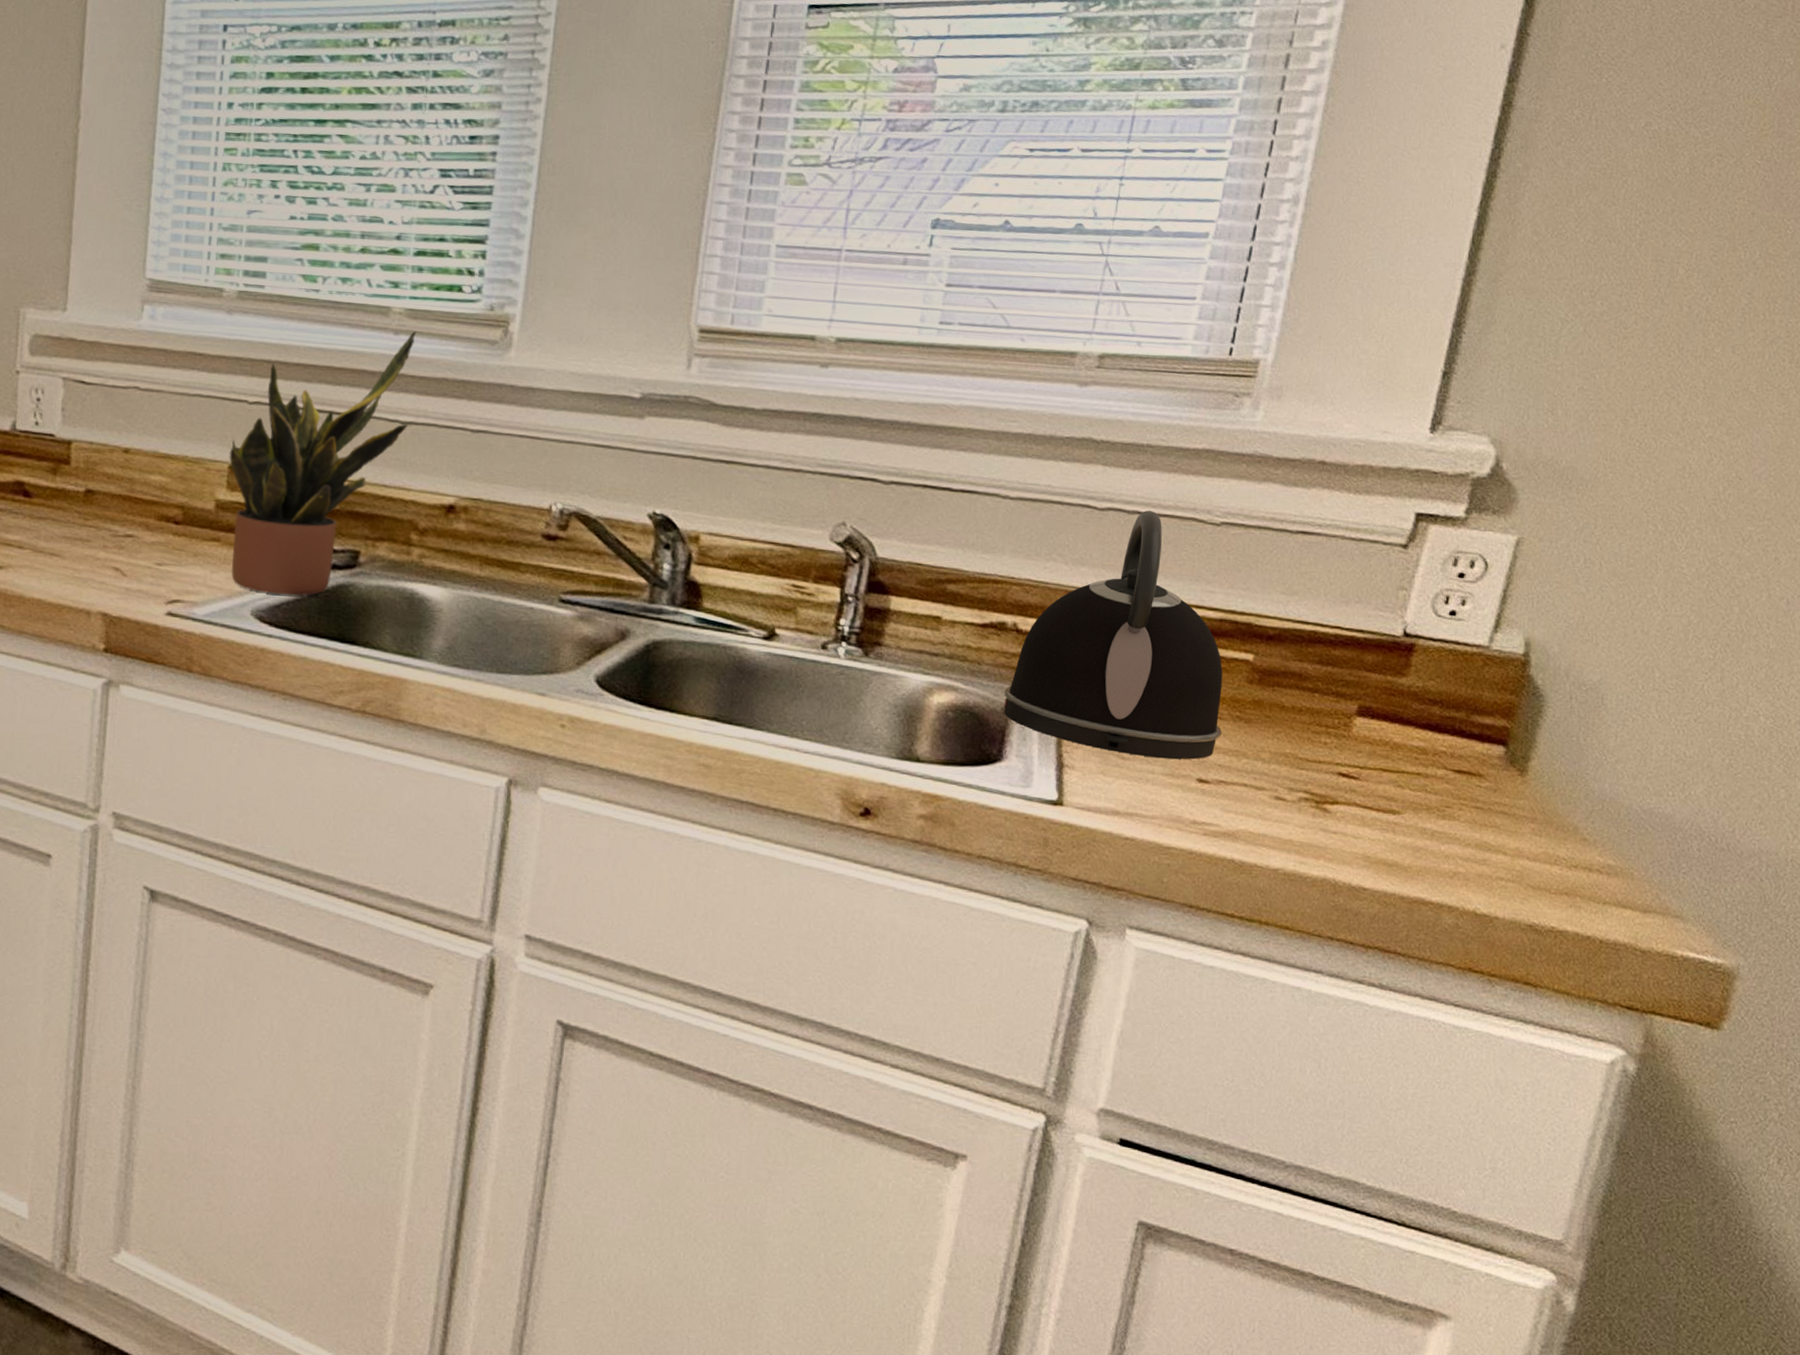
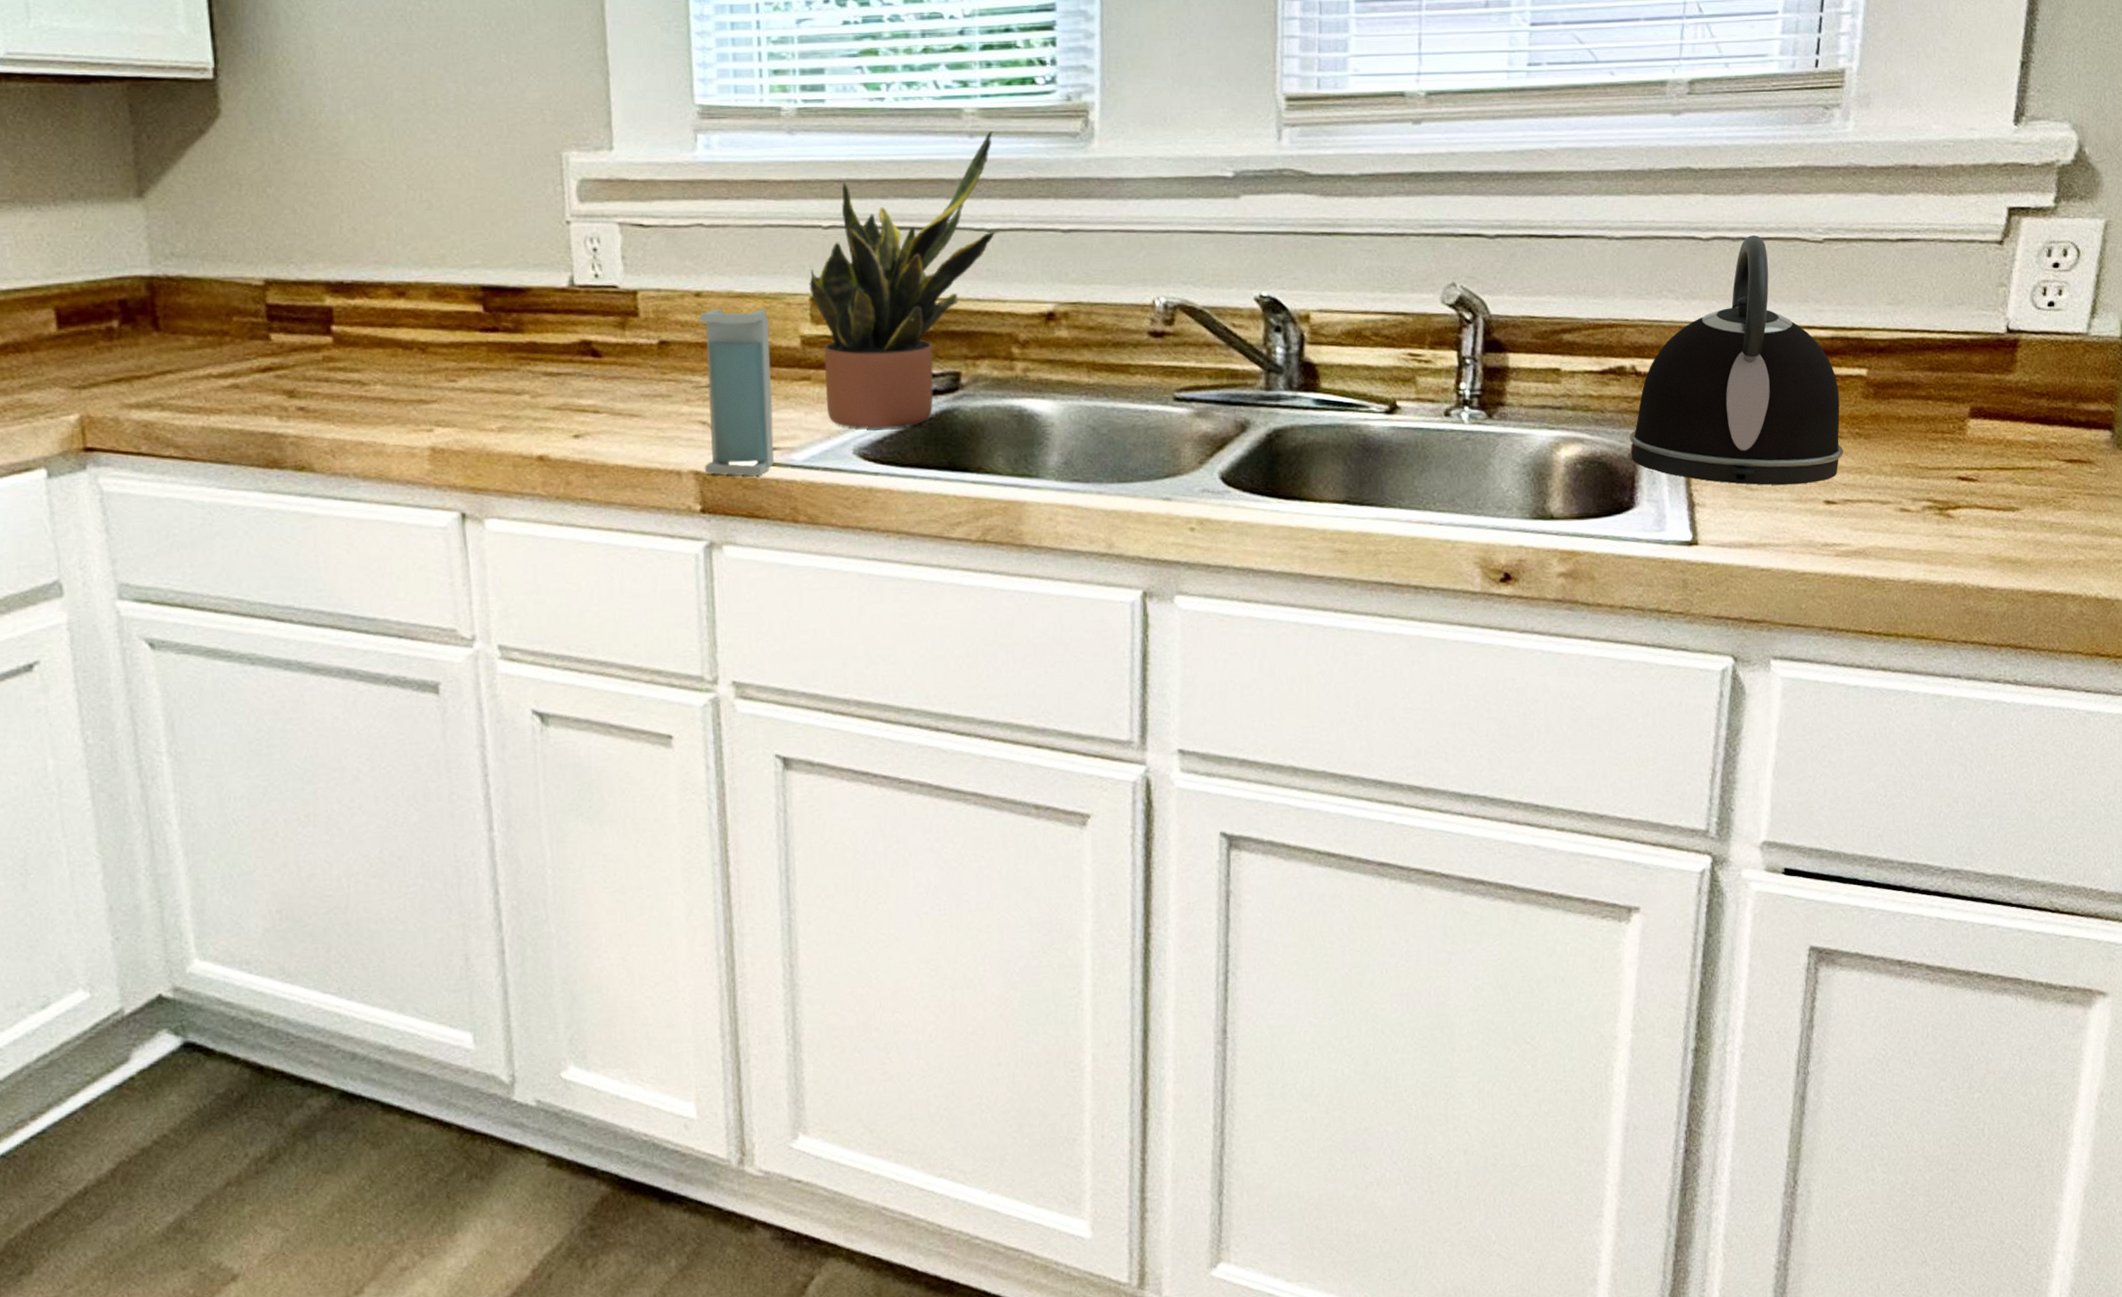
soap dispenser: none [112,466,188,624] -> present [699,309,775,476]

